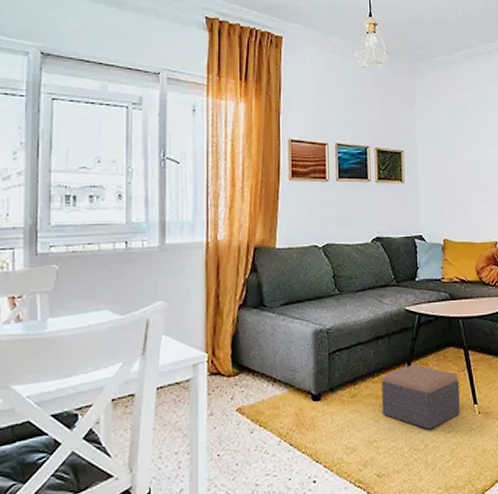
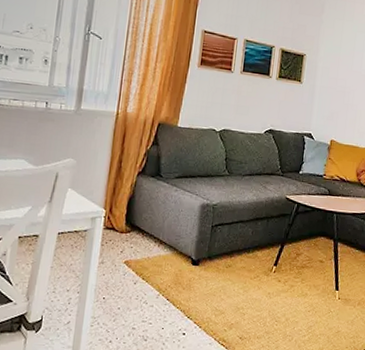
footstool: present [381,364,460,430] -> none [252,247,326,306]

